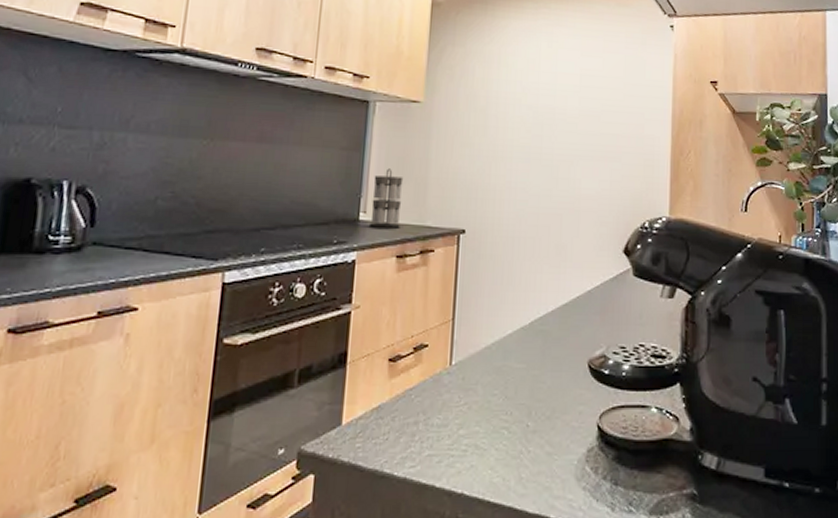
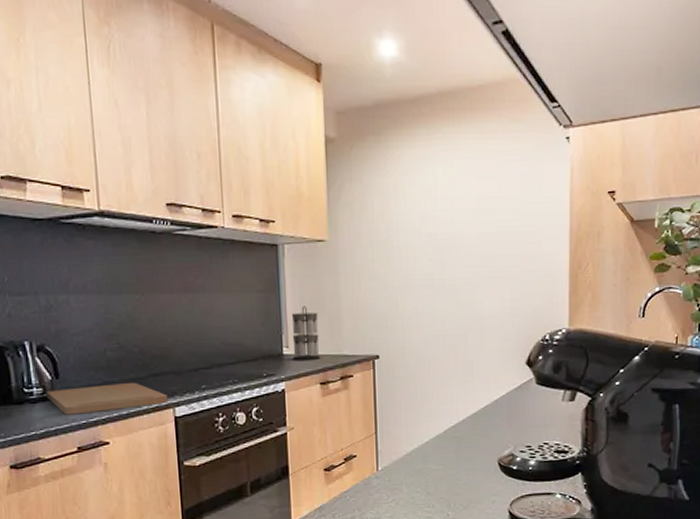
cutting board: none [74,238,218,272] -> present [47,383,167,415]

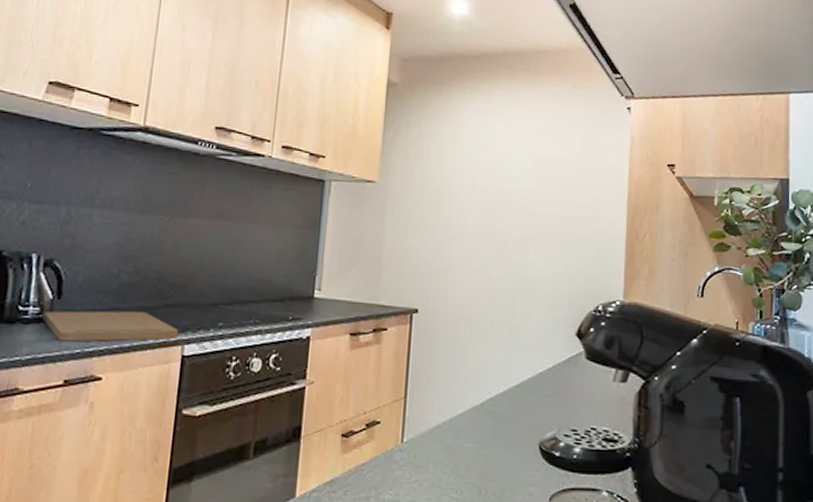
spice rack: present [291,306,320,362] -> none [323,247,358,308]

